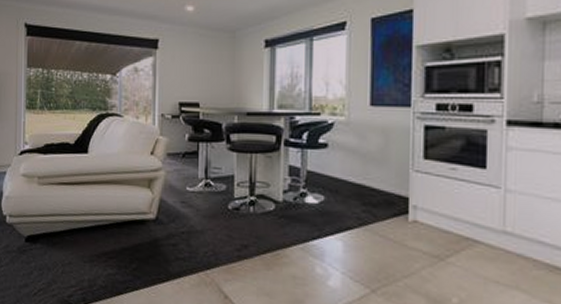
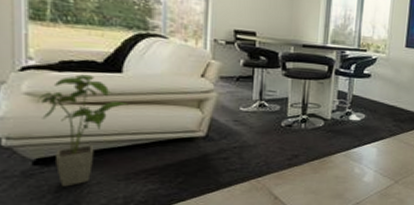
house plant: none [30,156,93,265] -> present [38,74,129,187]

